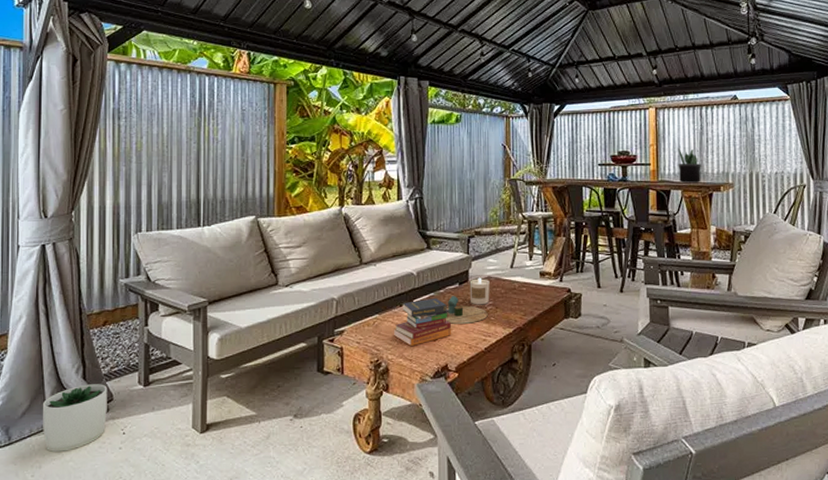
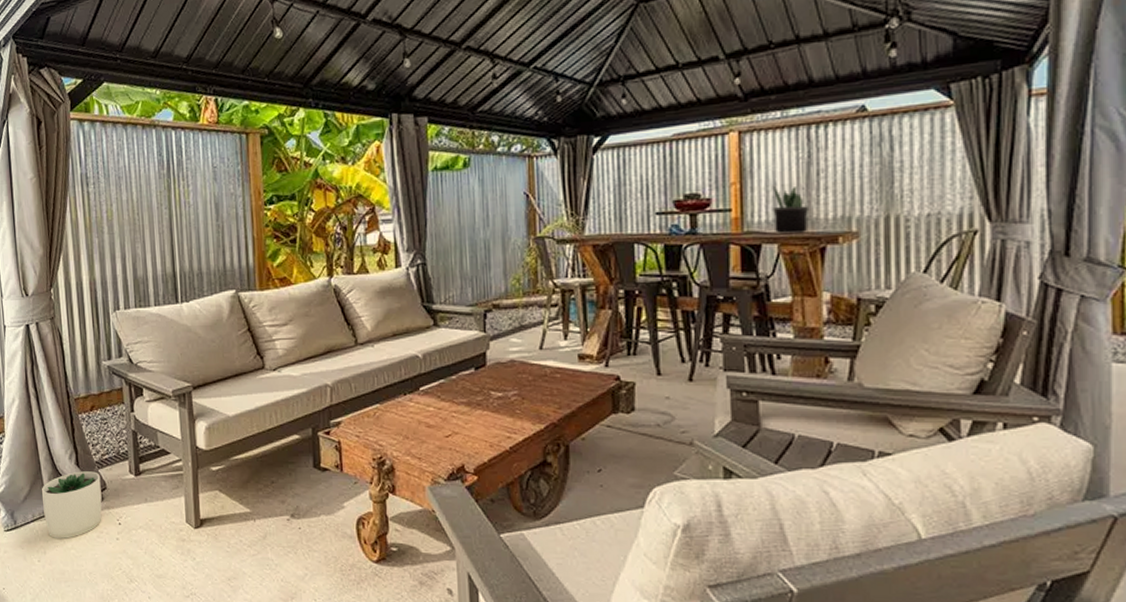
books: present [393,298,452,347] -> none [397,385,468,443]
decorative tray: present [445,295,488,324] -> none [459,382,512,417]
candle: present [469,277,490,305] -> none [487,361,514,395]

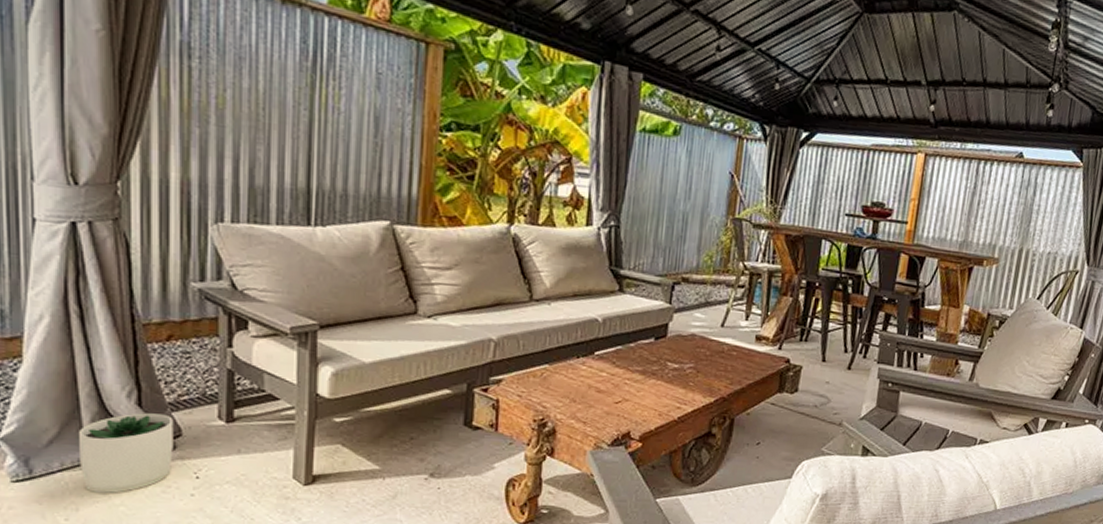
planter: present [773,185,810,234] -> none [938,208,968,253]

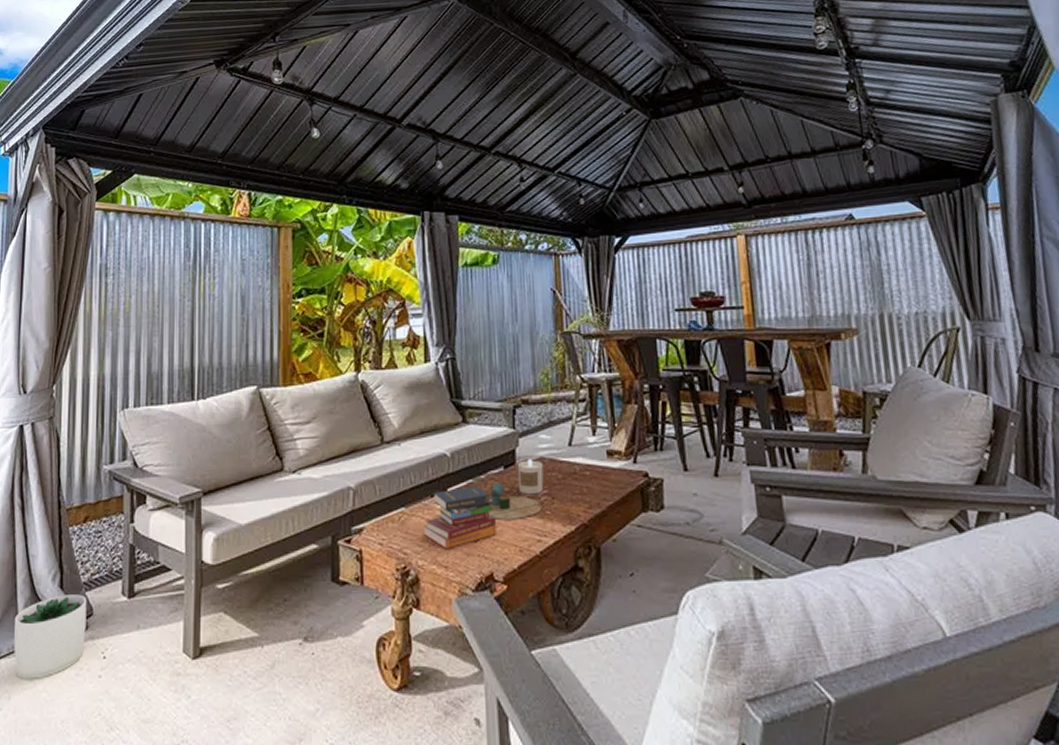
books: none [565,352,641,407] -> present [423,485,498,550]
decorative tray: none [632,351,687,387] -> present [487,482,542,520]
candle: none [666,333,693,367] -> present [517,458,544,495]

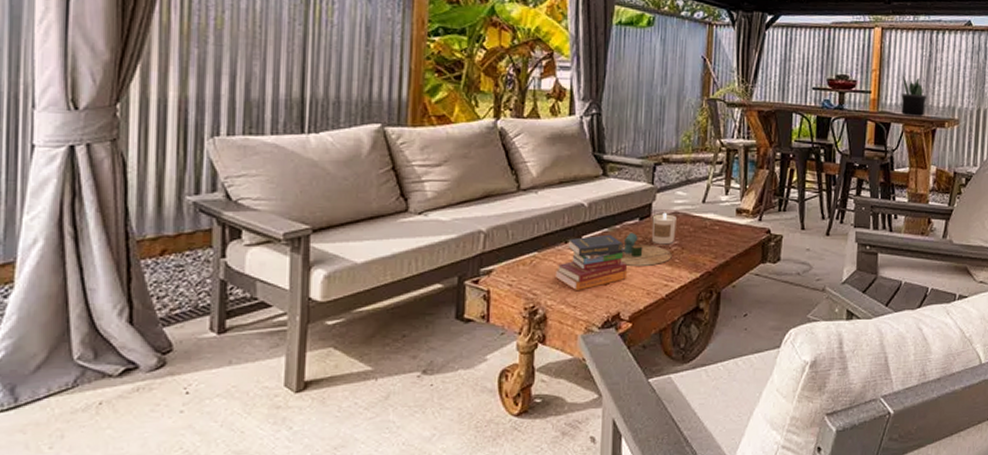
planter: present [14,594,87,681] -> none [66,330,165,418]
planter: none [780,285,814,331] -> present [901,76,928,117]

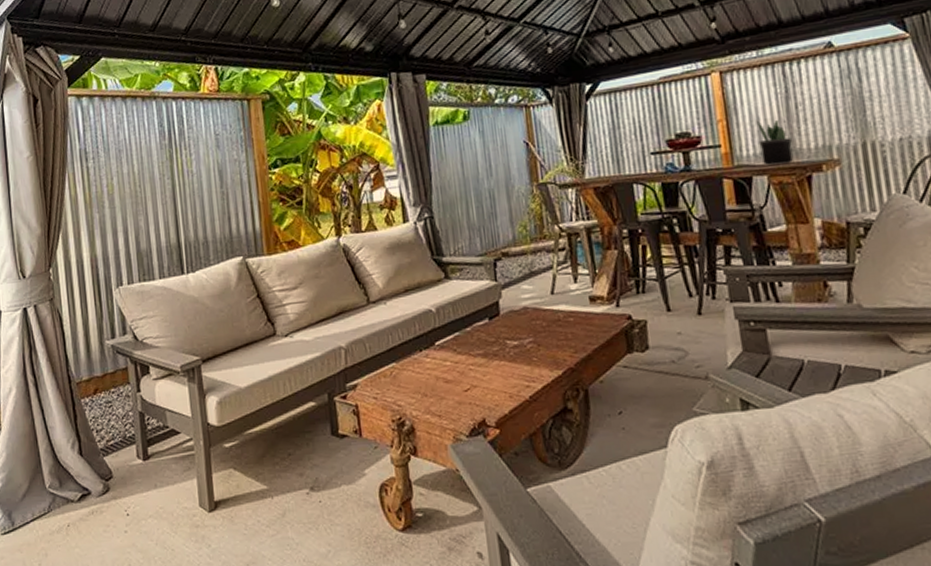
books: present [554,234,628,292] -> none [414,338,487,400]
decorative tray: present [619,232,672,266] -> none [475,333,529,369]
candle: present [651,212,677,245] -> none [501,309,530,344]

